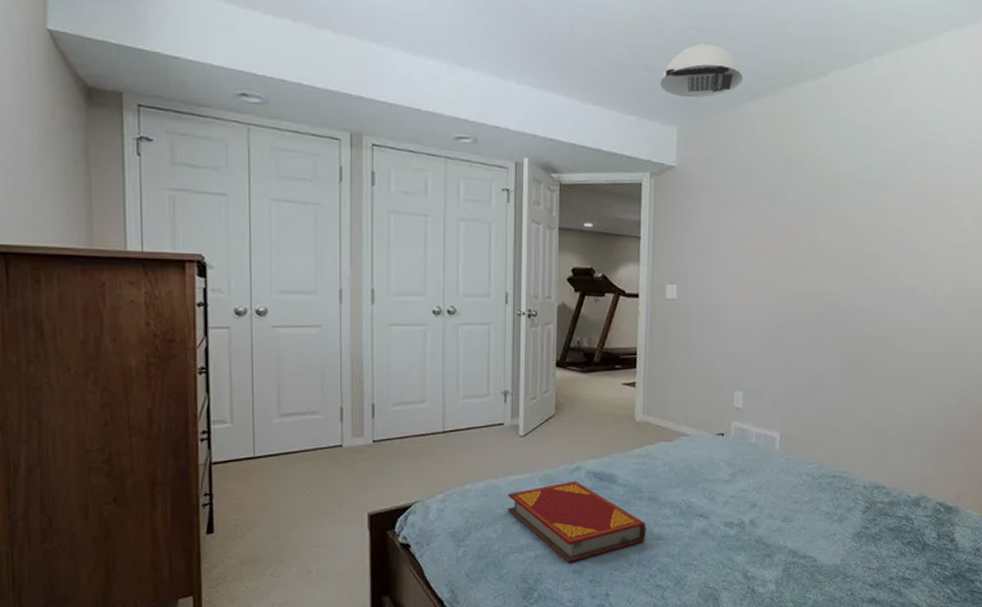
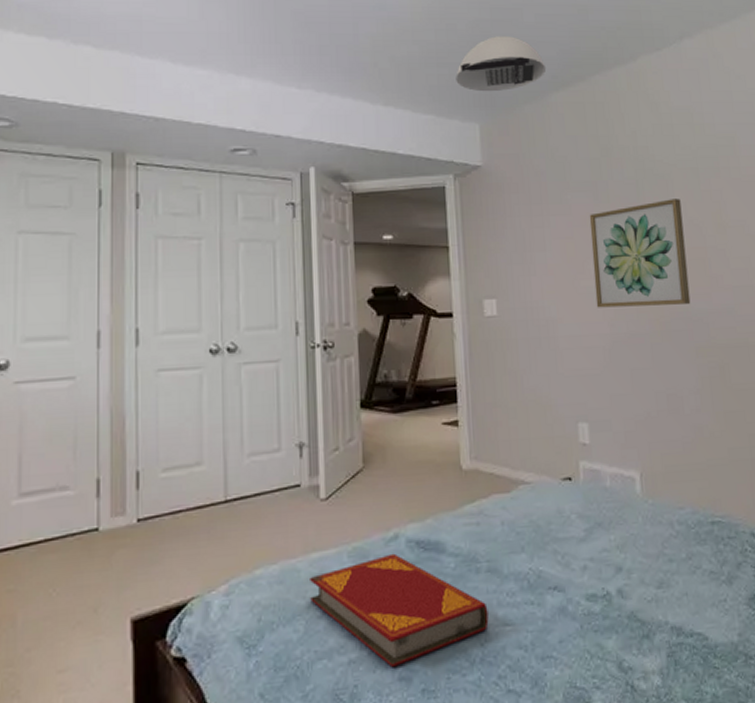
wall art: none [762,207,848,300] -> present [589,199,691,308]

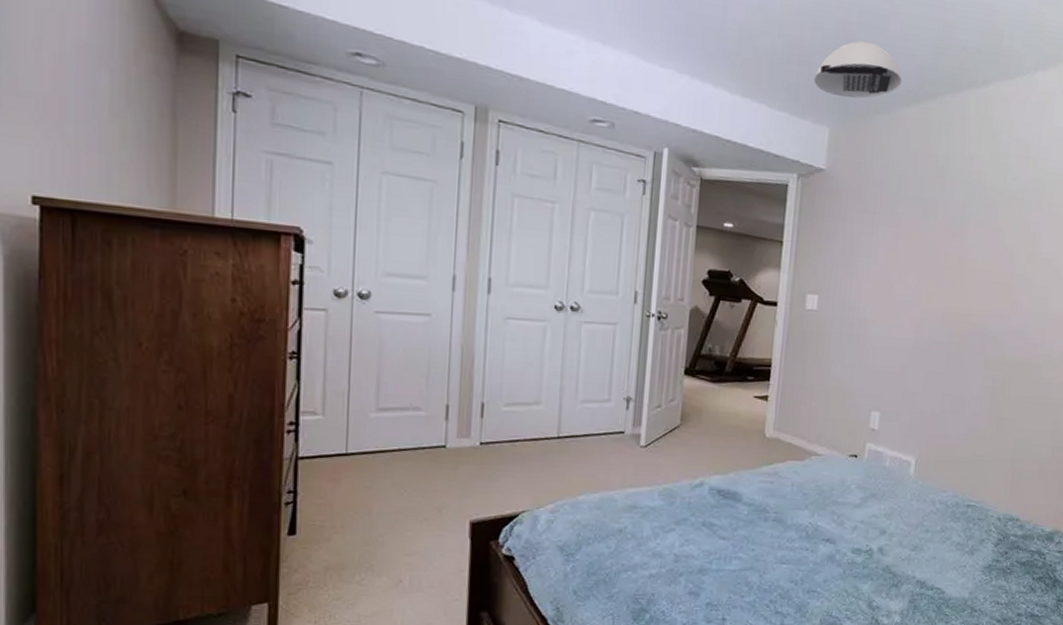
hardback book: present [310,553,489,668] -> none [623,497,770,584]
wall art: present [589,199,691,308] -> none [906,225,1001,322]

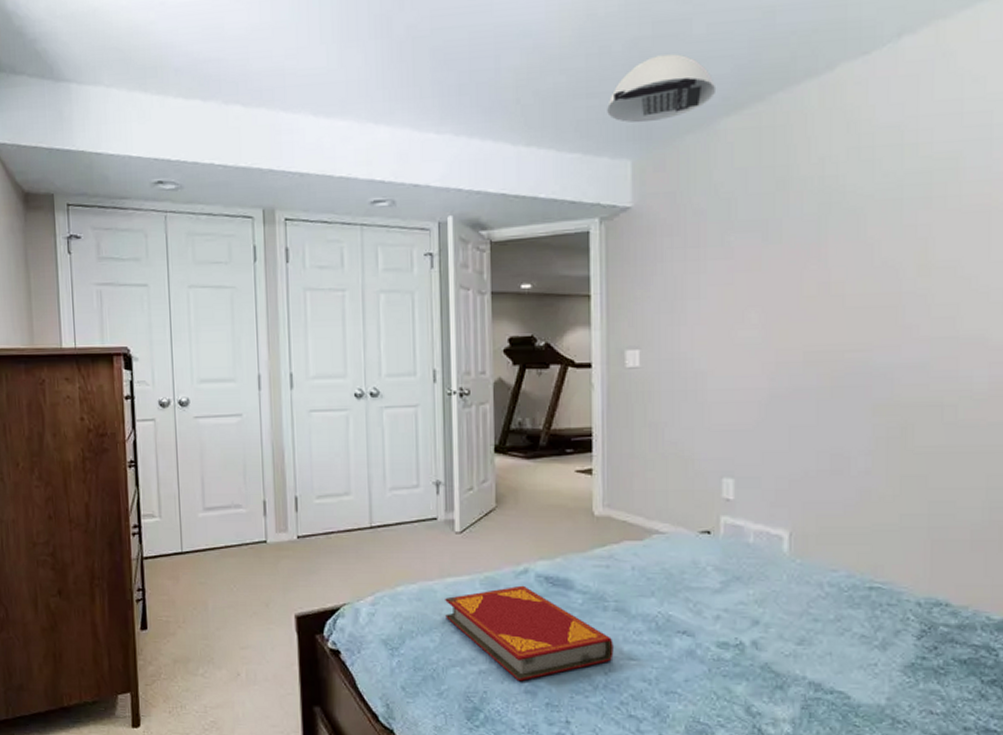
hardback book: none [623,497,770,584] -> present [445,585,614,682]

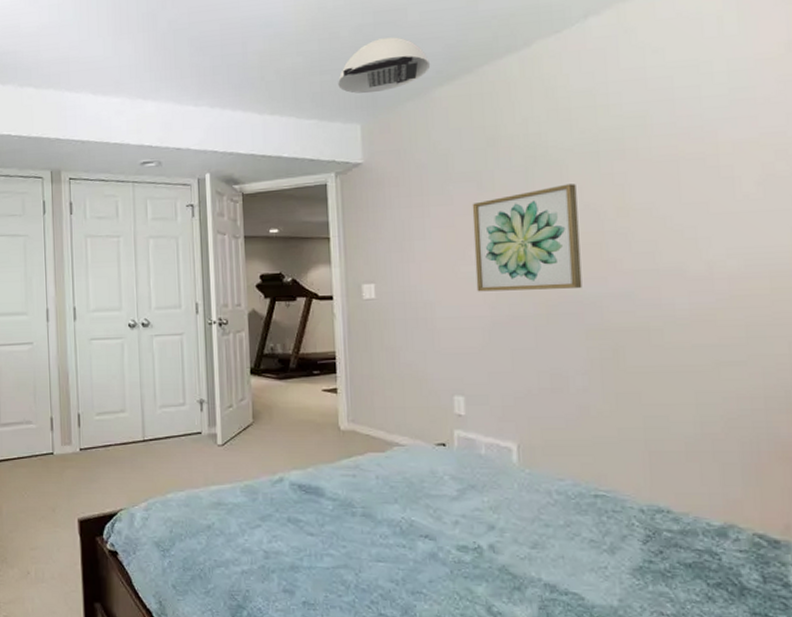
hardback book: present [445,585,614,682] -> none [210,493,363,582]
wall art: none [755,236,874,360] -> present [472,184,582,292]

